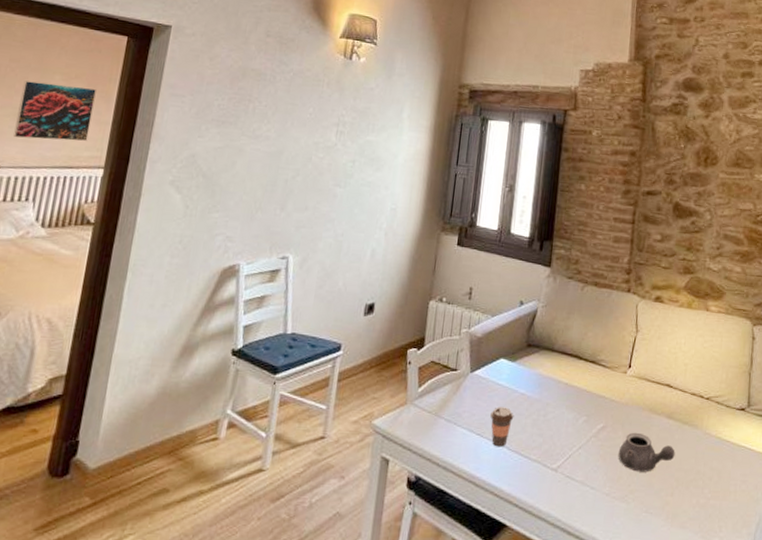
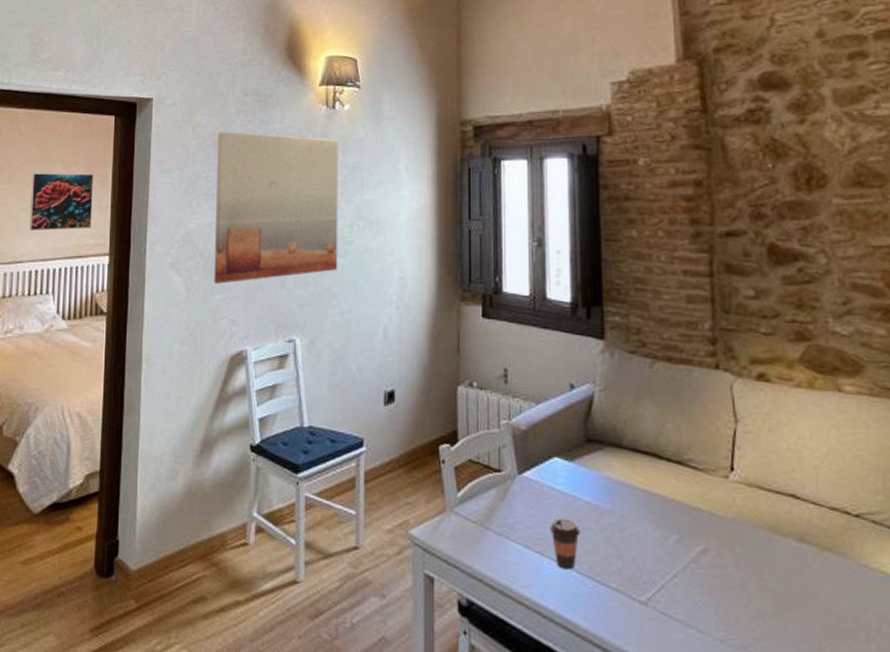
wall art: none [214,65,352,204] -> present [213,131,339,284]
teapot: present [618,432,675,472] -> none [730,558,817,615]

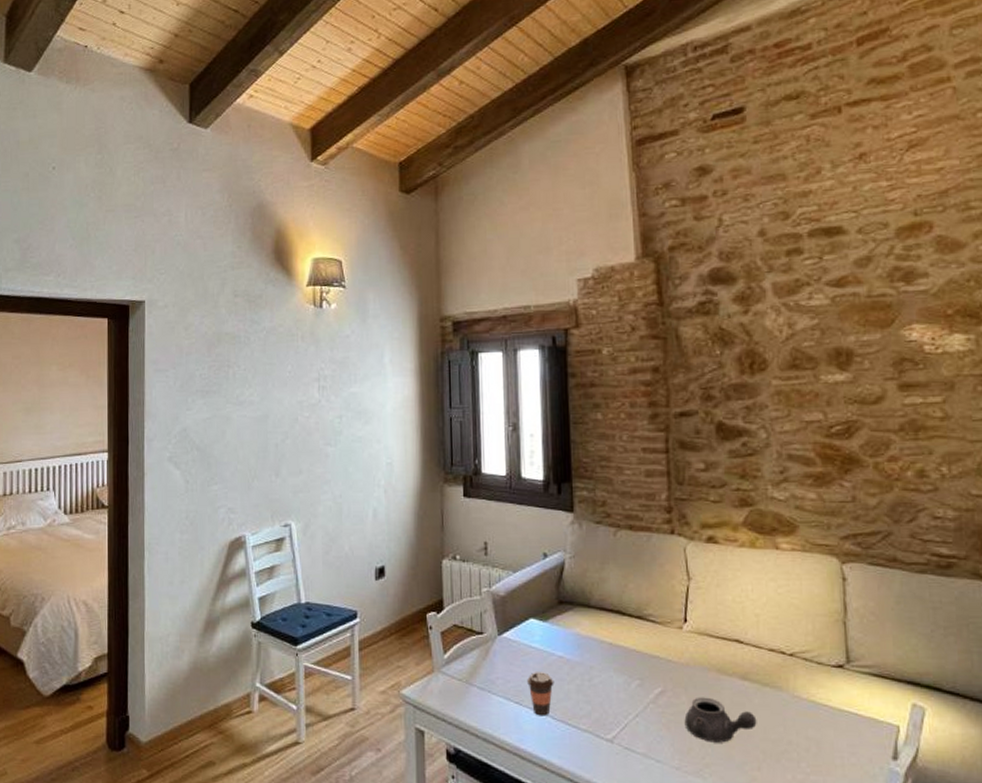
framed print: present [30,173,93,231] -> none [27,374,89,432]
wall art: present [213,131,339,284] -> none [210,331,329,475]
teapot: none [730,558,817,615] -> present [684,697,757,743]

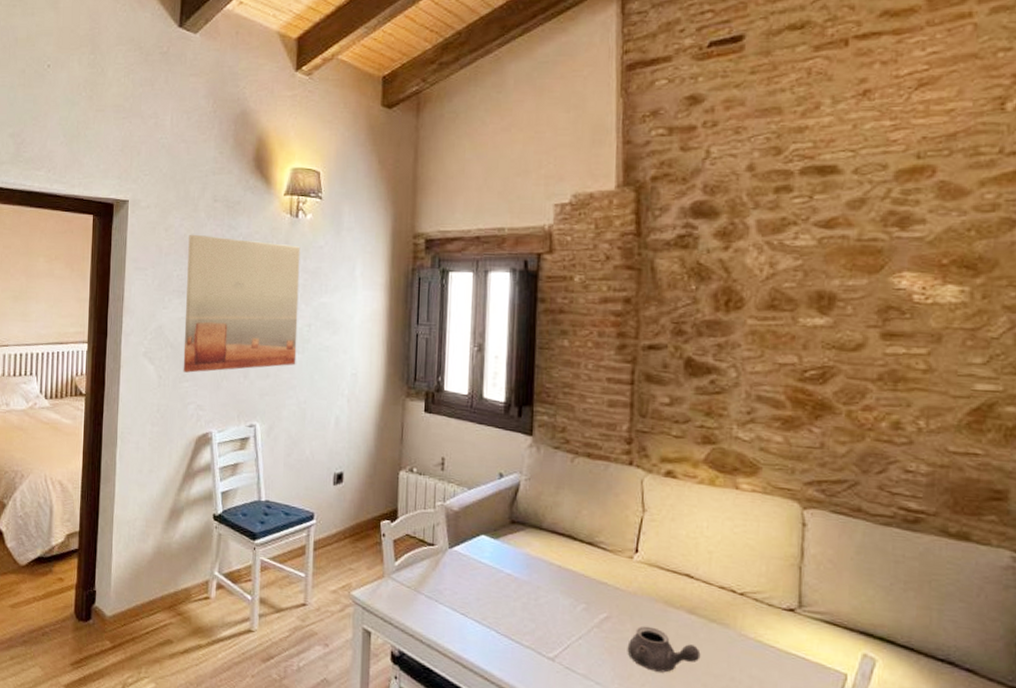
wall art: none [210,331,329,475] -> present [183,234,301,373]
coffee cup: present [527,672,554,716] -> none [474,586,501,630]

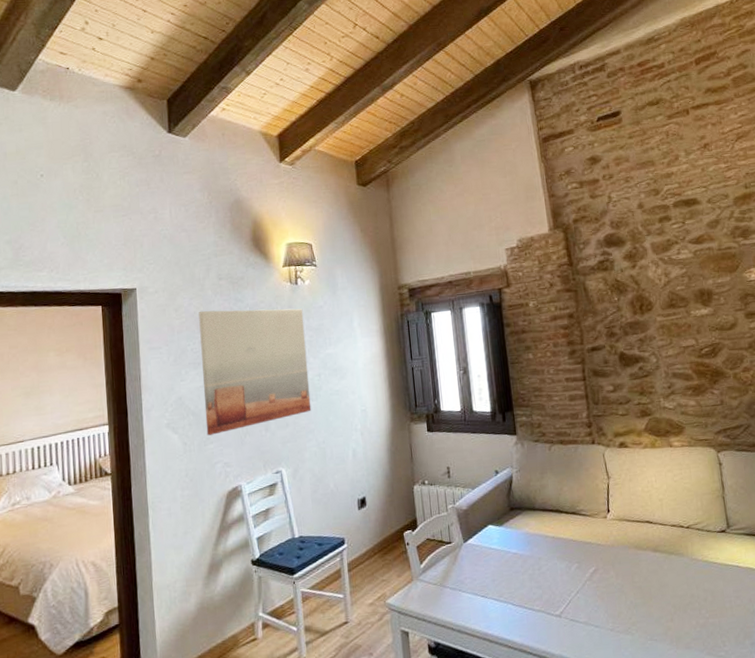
teapot: present [627,626,701,673] -> none [614,569,668,605]

